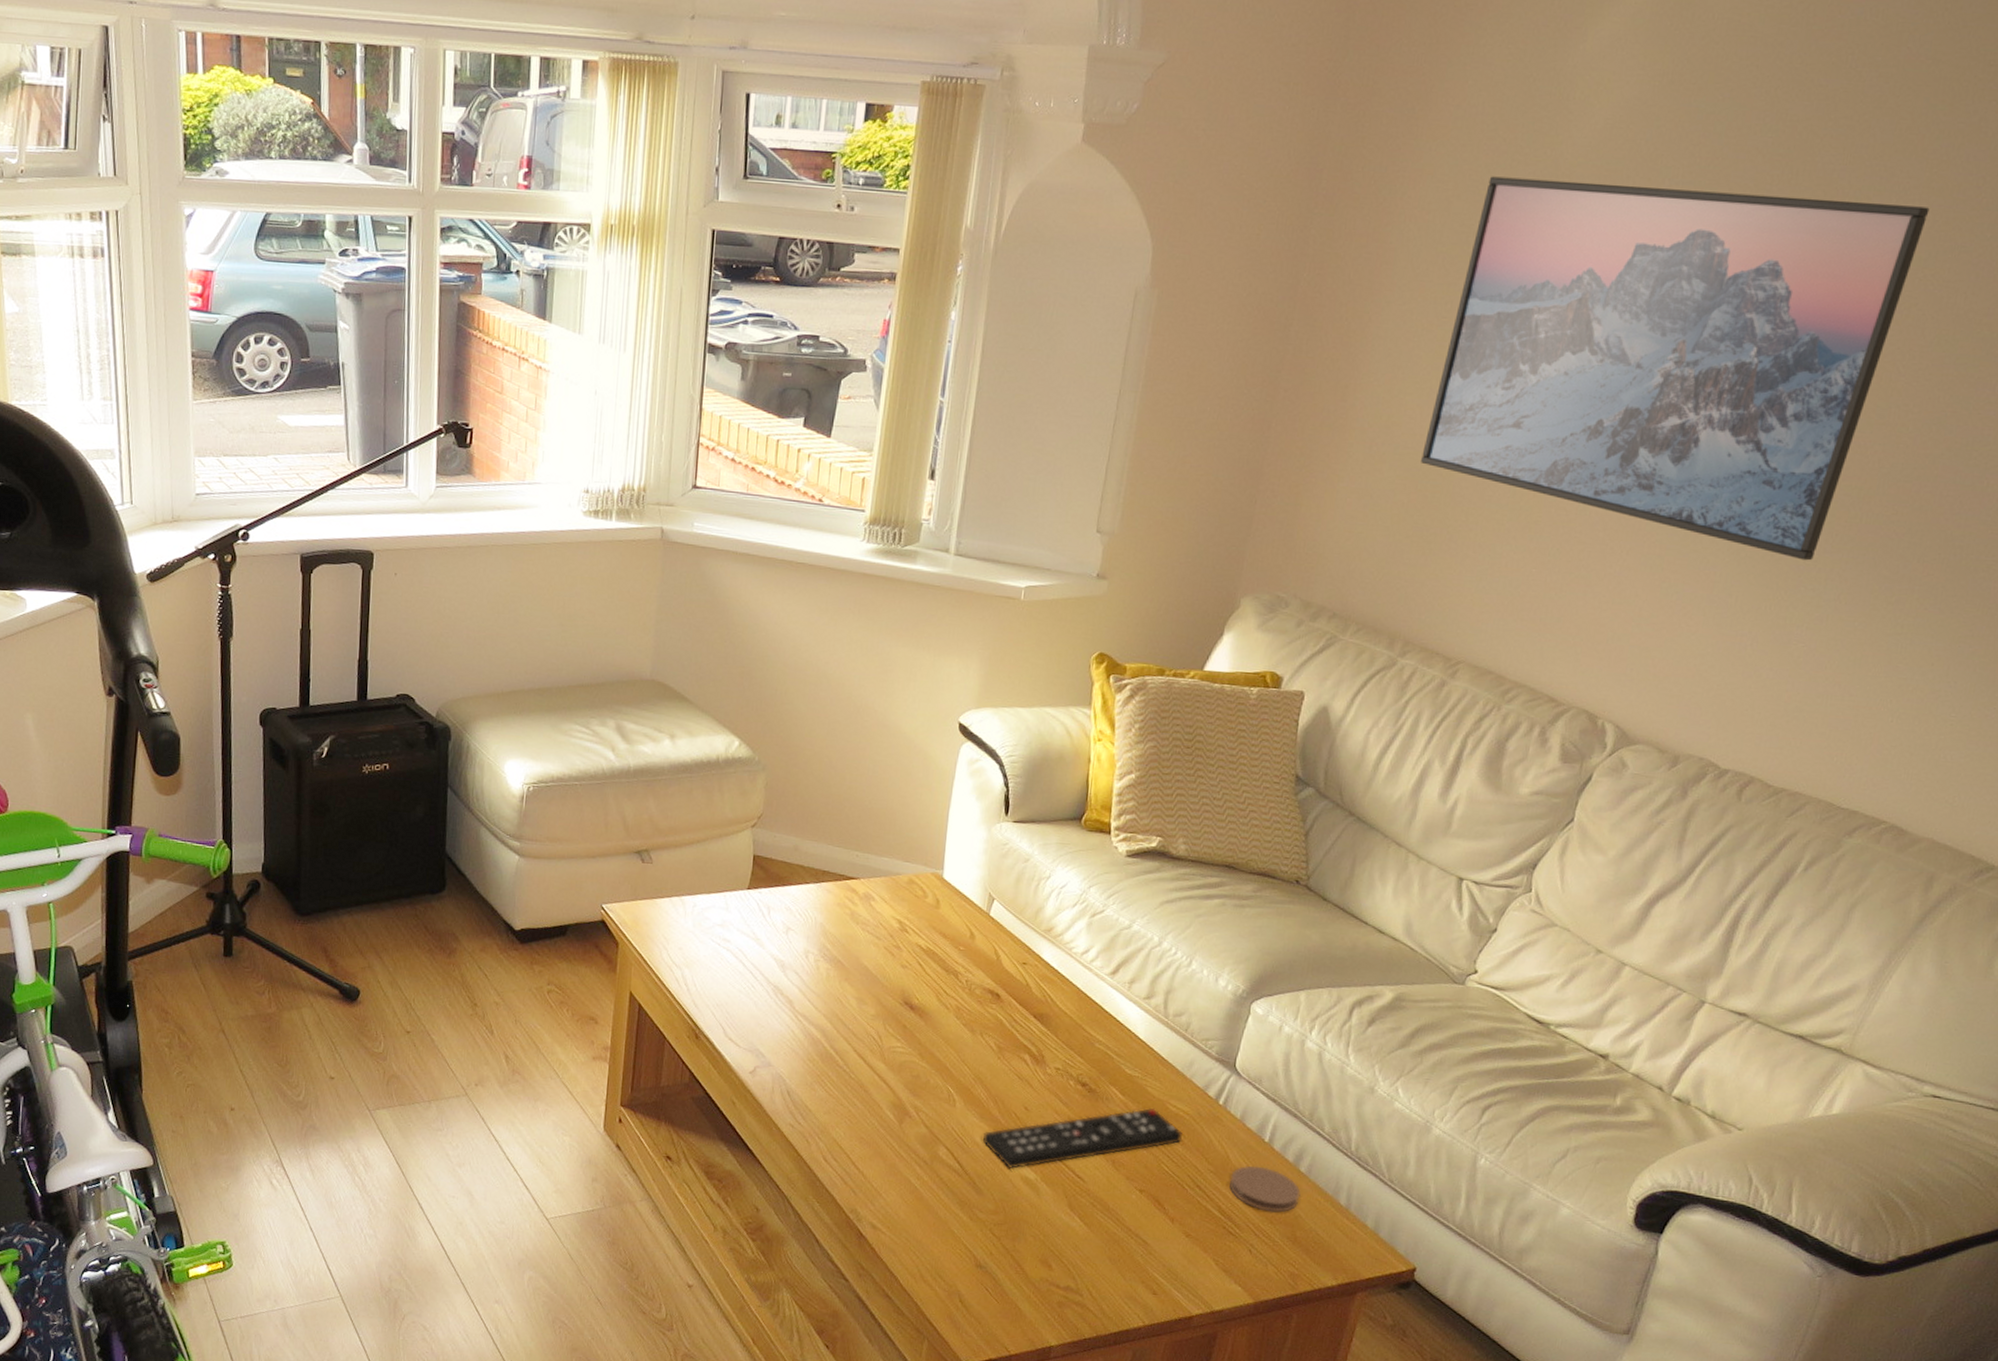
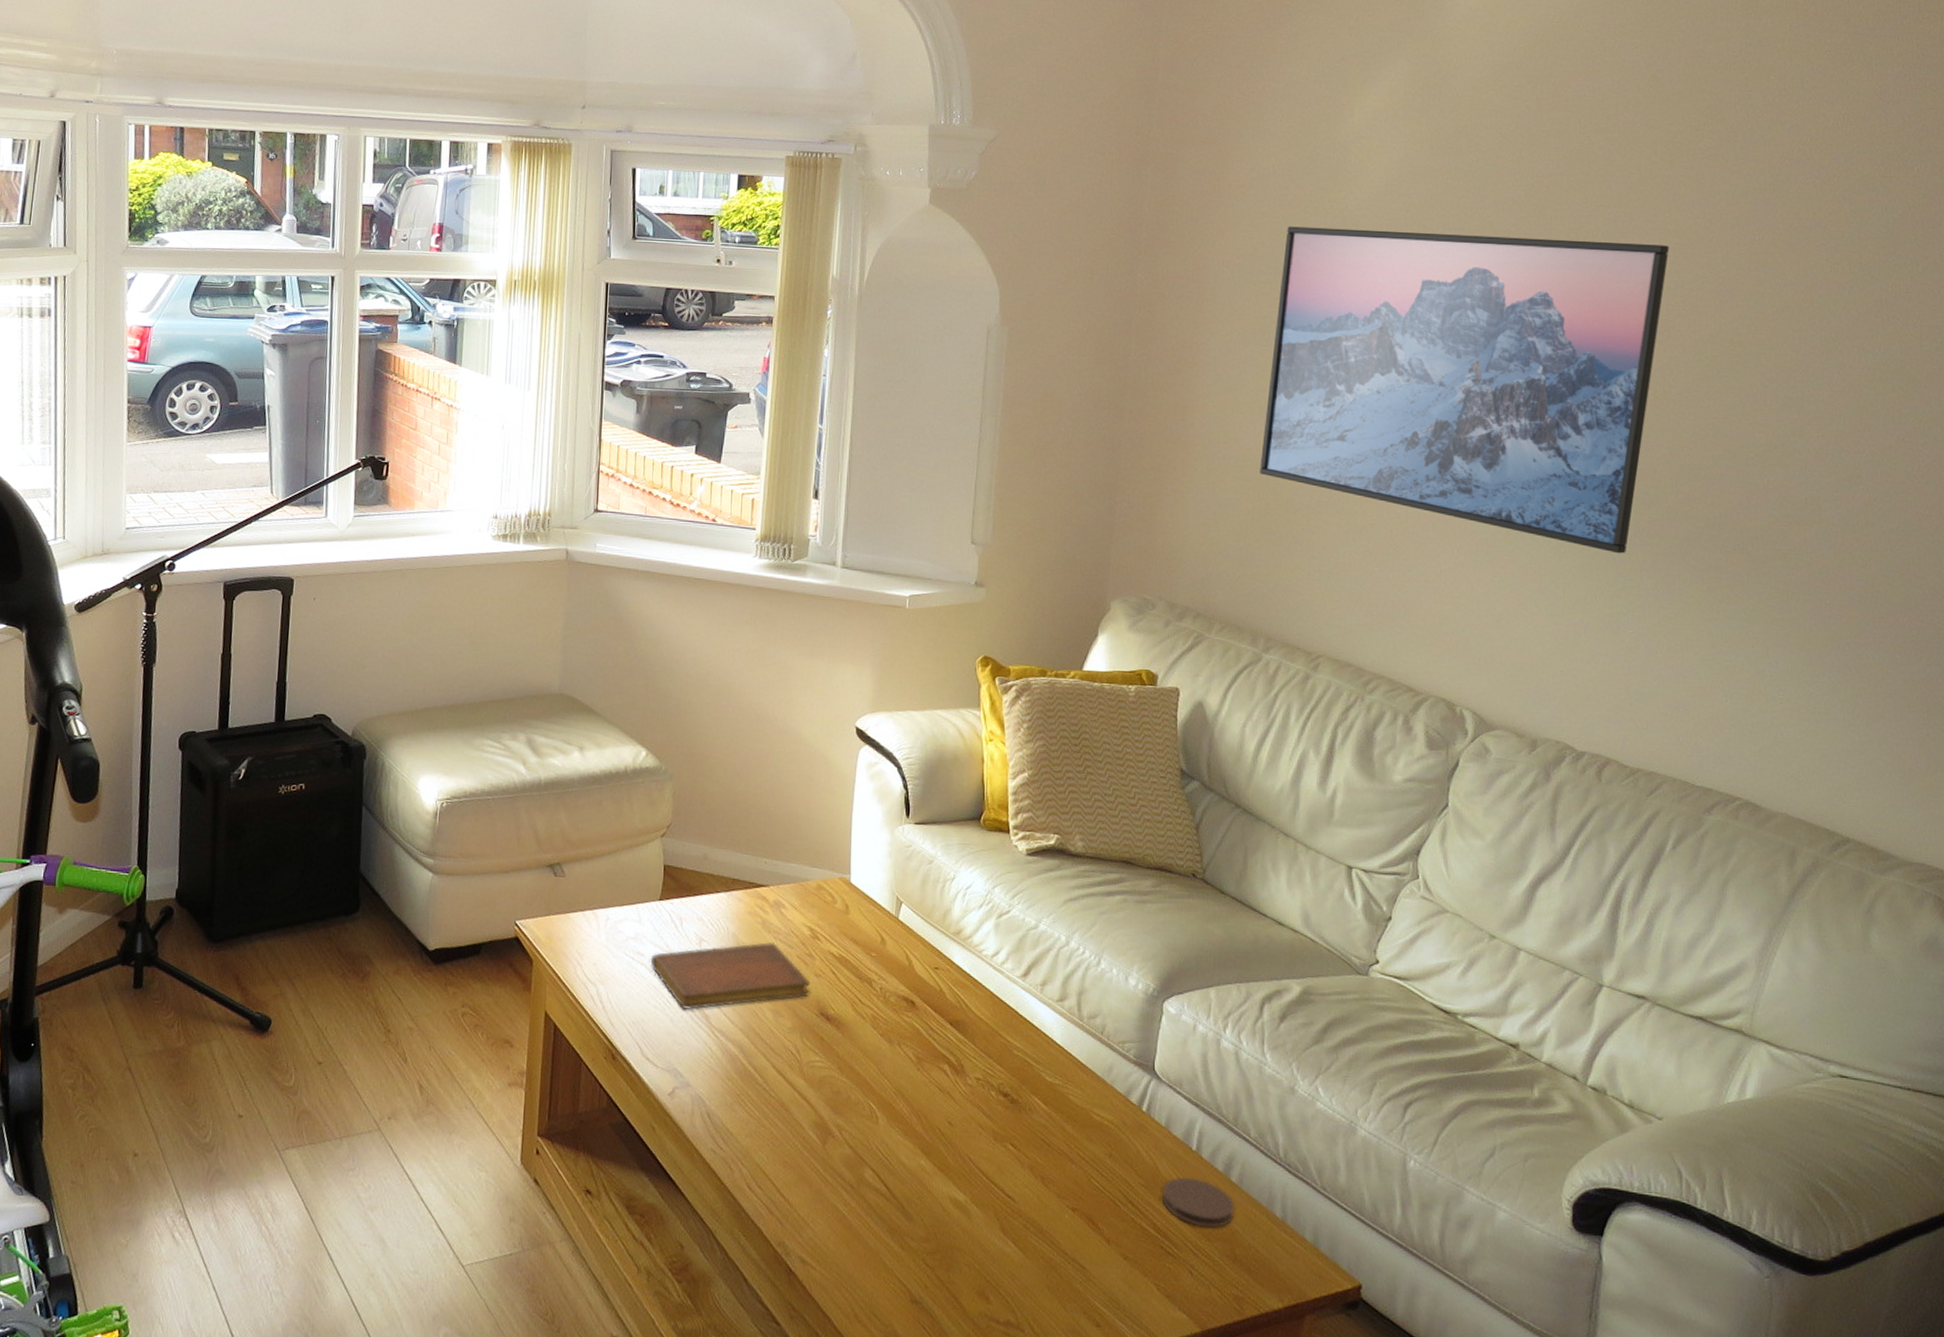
notebook: none [736,932,895,995] -> present [650,941,809,1010]
remote control: present [983,1107,1182,1170] -> none [909,1117,1109,1191]

